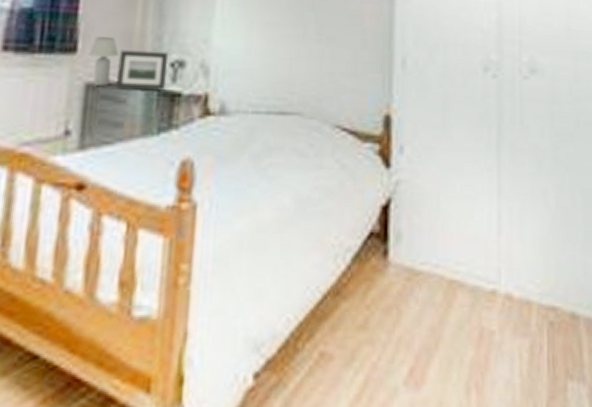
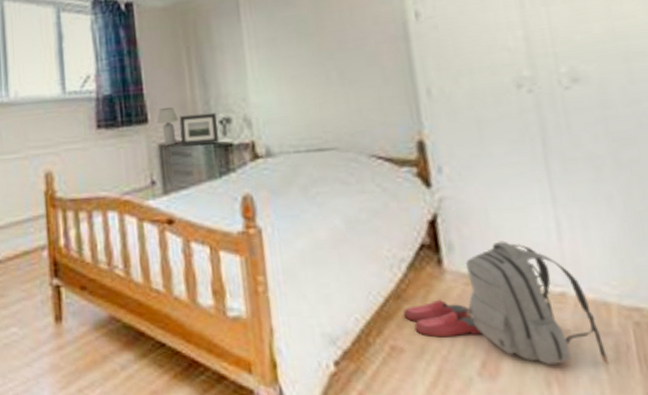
slippers: none [340,296,415,341] -> present [404,299,483,338]
backpack: none [403,232,523,369] -> present [466,241,609,365]

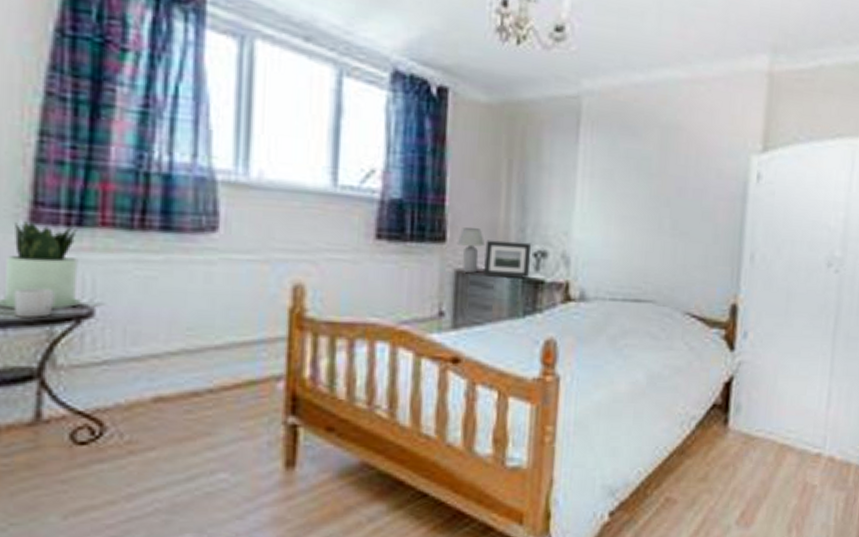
slippers: present [404,299,483,338] -> none [684,455,748,490]
backpack: present [466,241,609,365] -> none [738,405,839,514]

